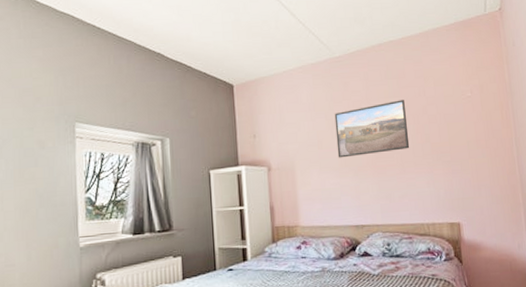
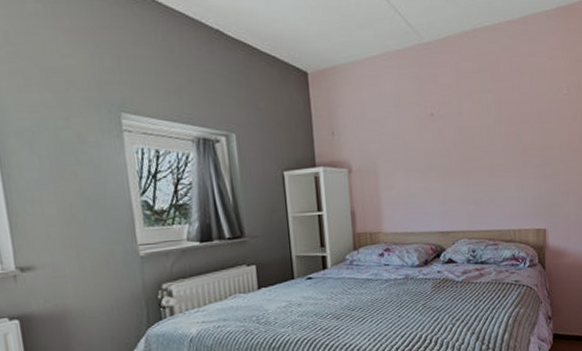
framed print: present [334,100,410,158] -> none [421,96,501,160]

